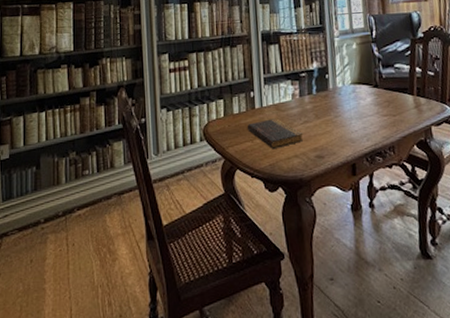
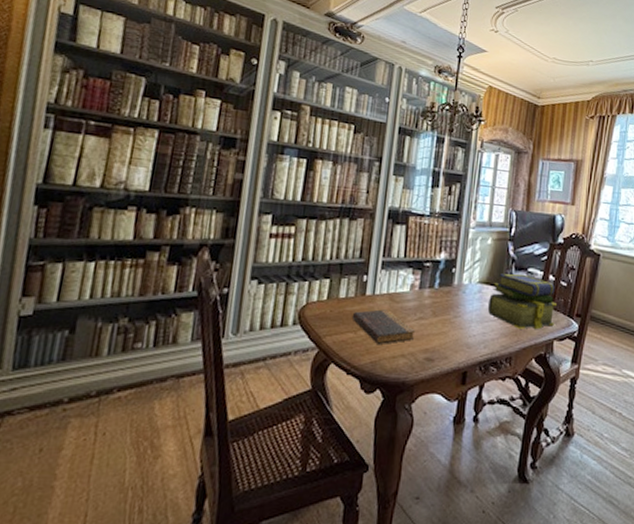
stack of books: none [363,70,429,120] -> present [487,273,557,329]

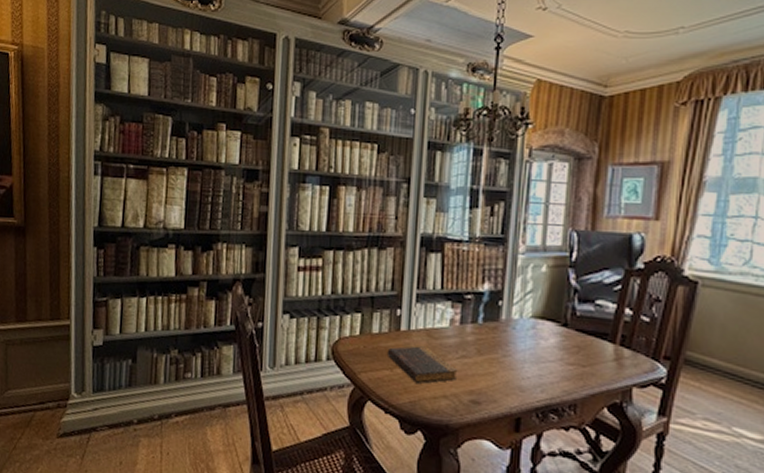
stack of books: present [487,273,557,329] -> none [544,306,636,373]

